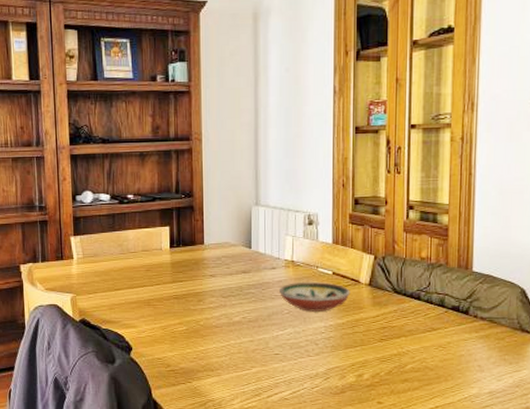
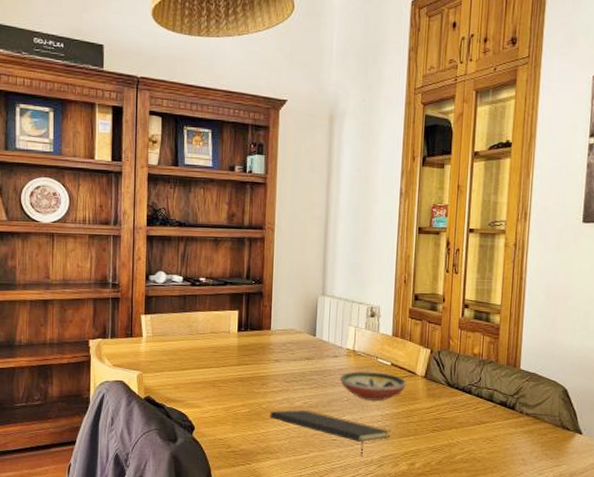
notepad: none [208,324,336,371] -> present [270,409,391,458]

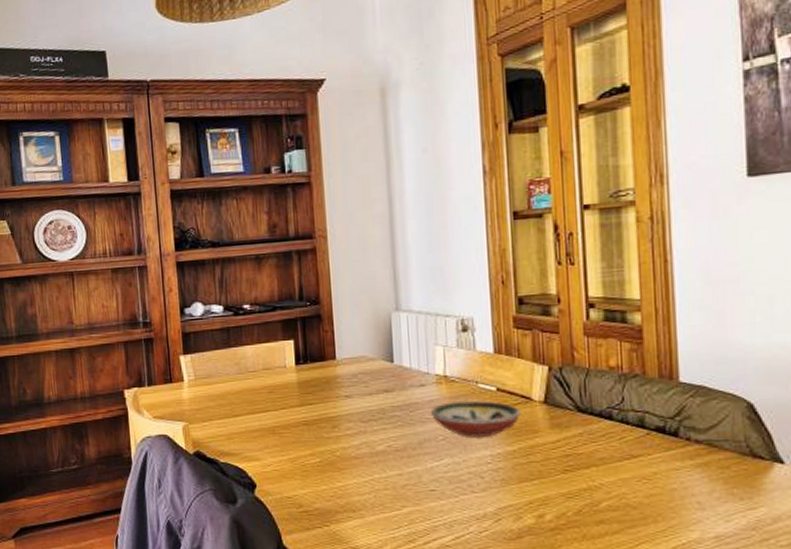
notepad: present [270,409,391,458] -> none [346,454,507,511]

